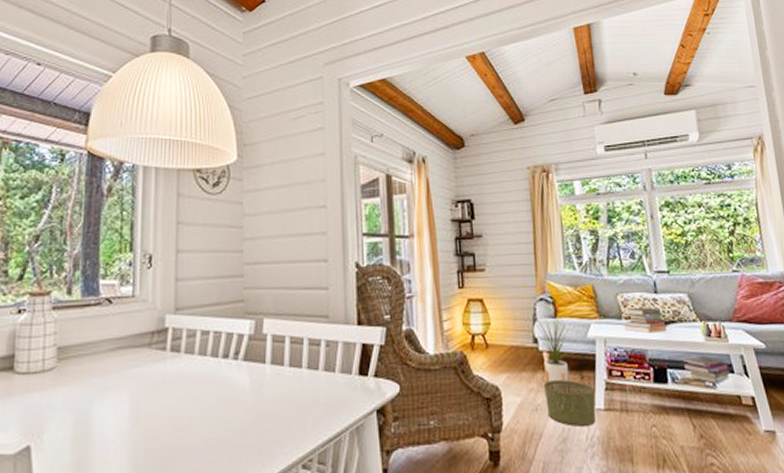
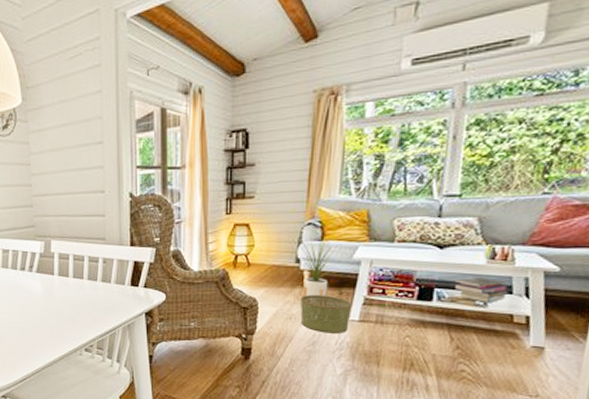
books: present [624,308,667,333] -> none [395,231,444,256]

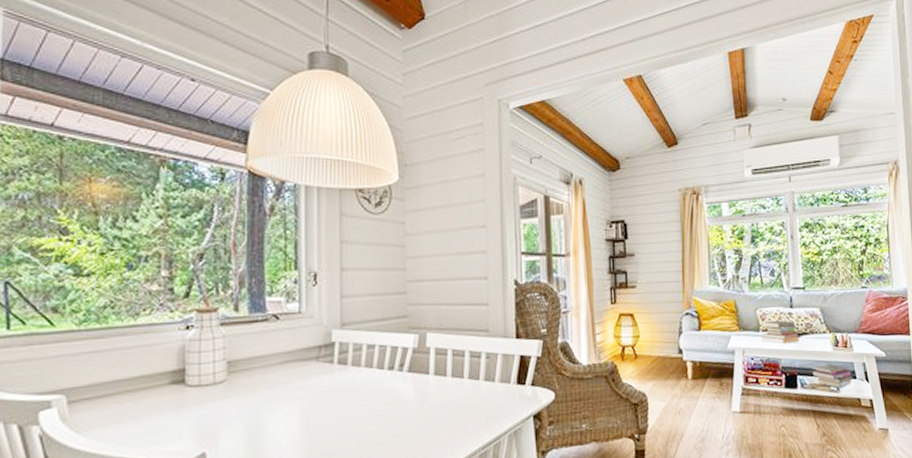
house plant: present [298,237,341,306] -> none [680,326,718,398]
basket: present [300,295,352,333] -> none [686,386,733,428]
books: none [395,231,444,256] -> present [761,321,799,344]

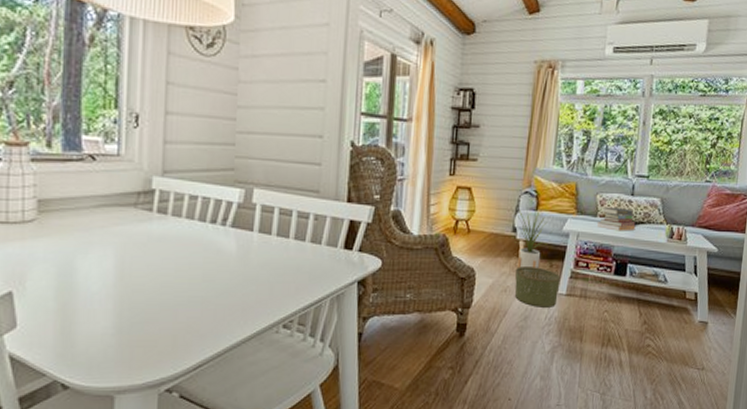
house plant: none [680,326,718,398] -> present [514,207,553,278]
basket: none [686,386,733,428] -> present [514,267,561,307]
books: present [811,364,853,389] -> none [643,255,682,280]

